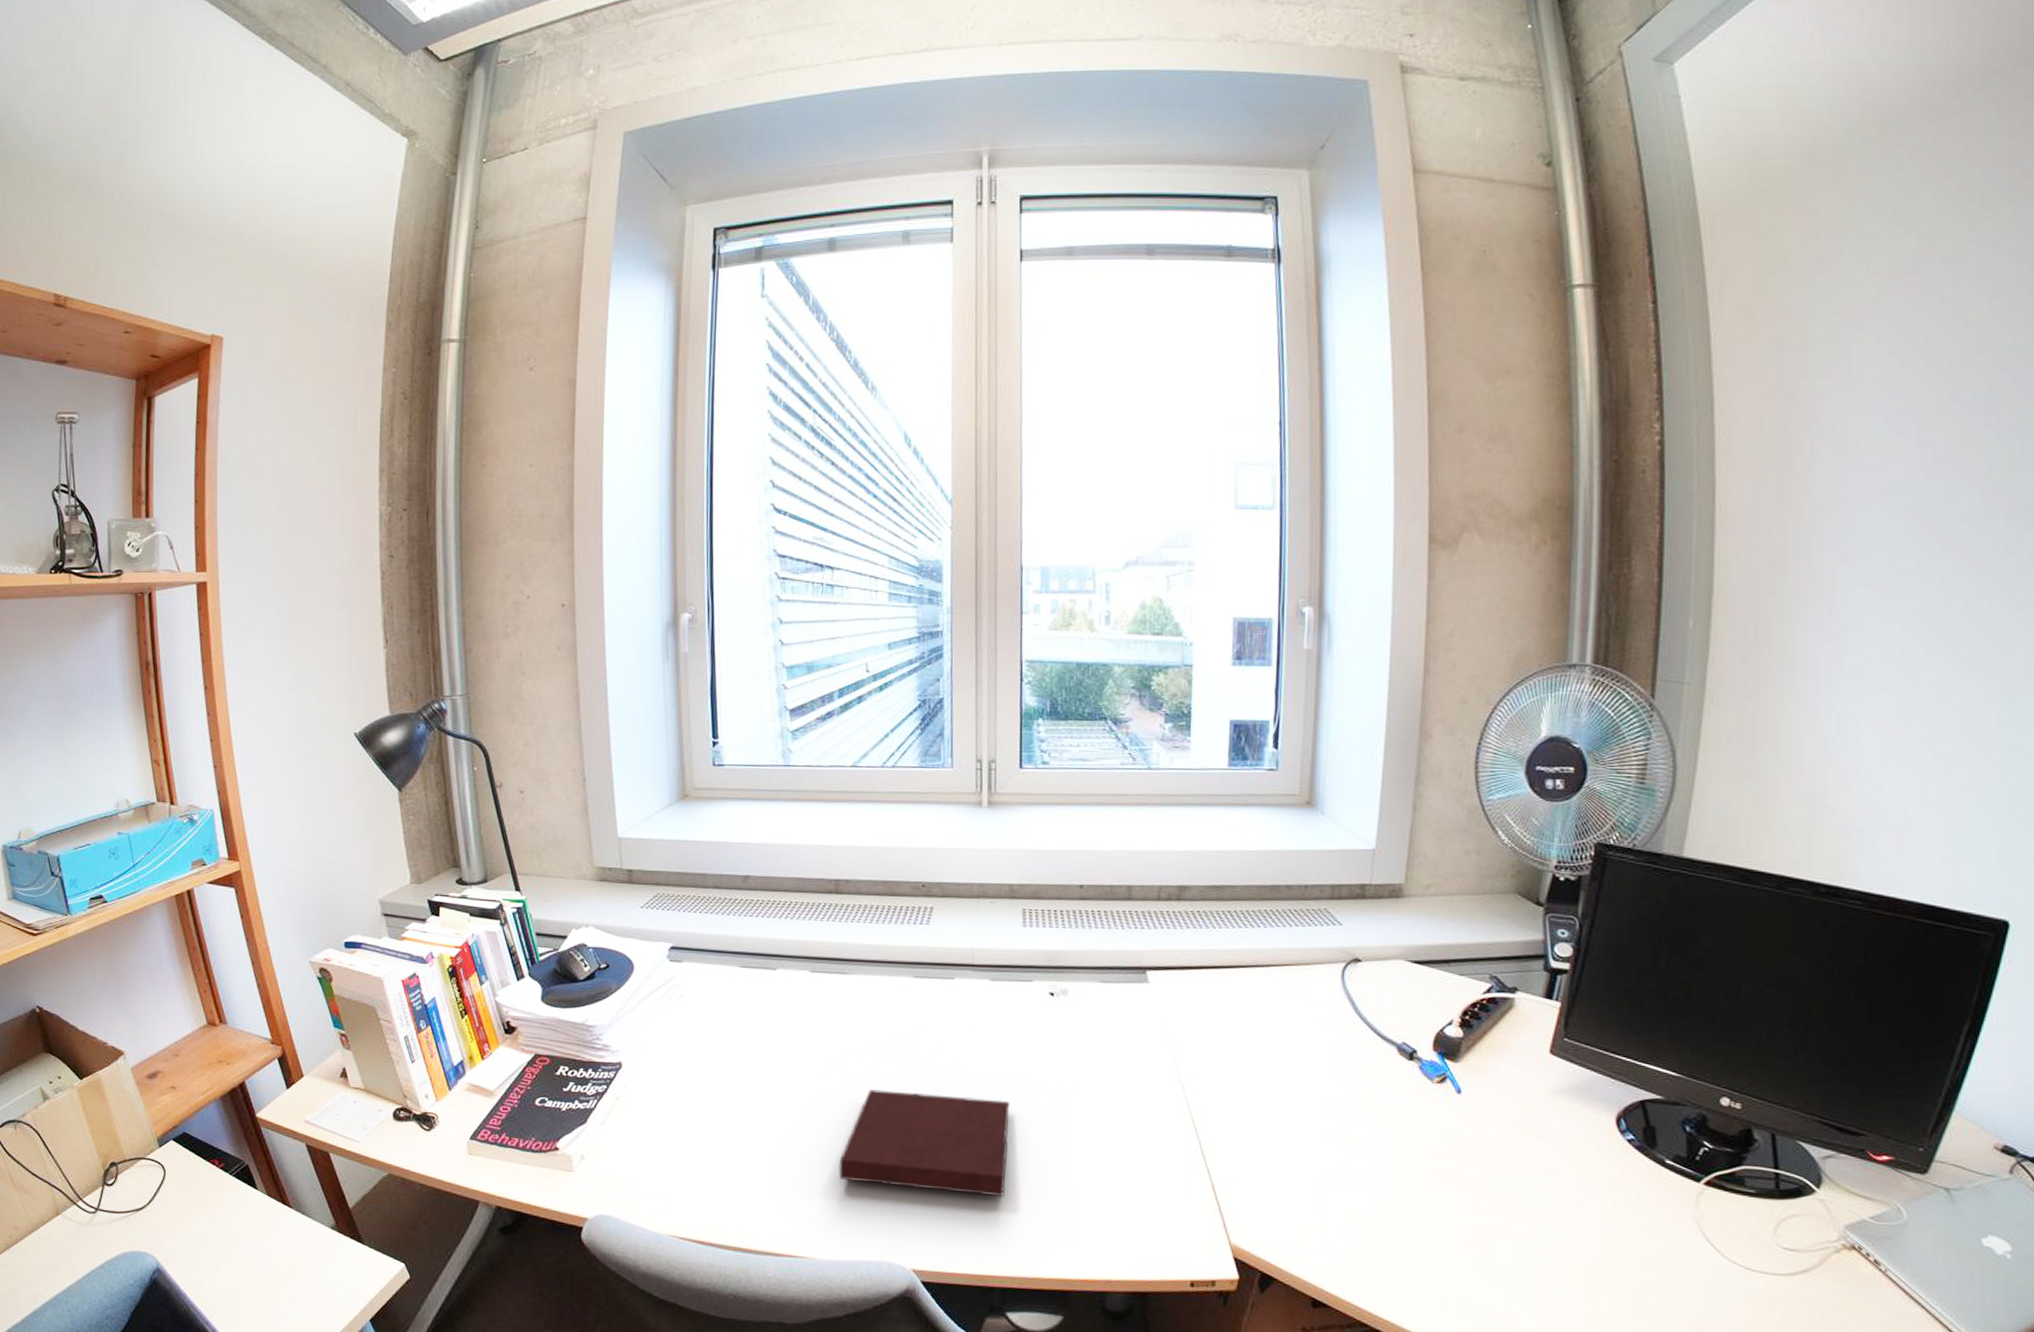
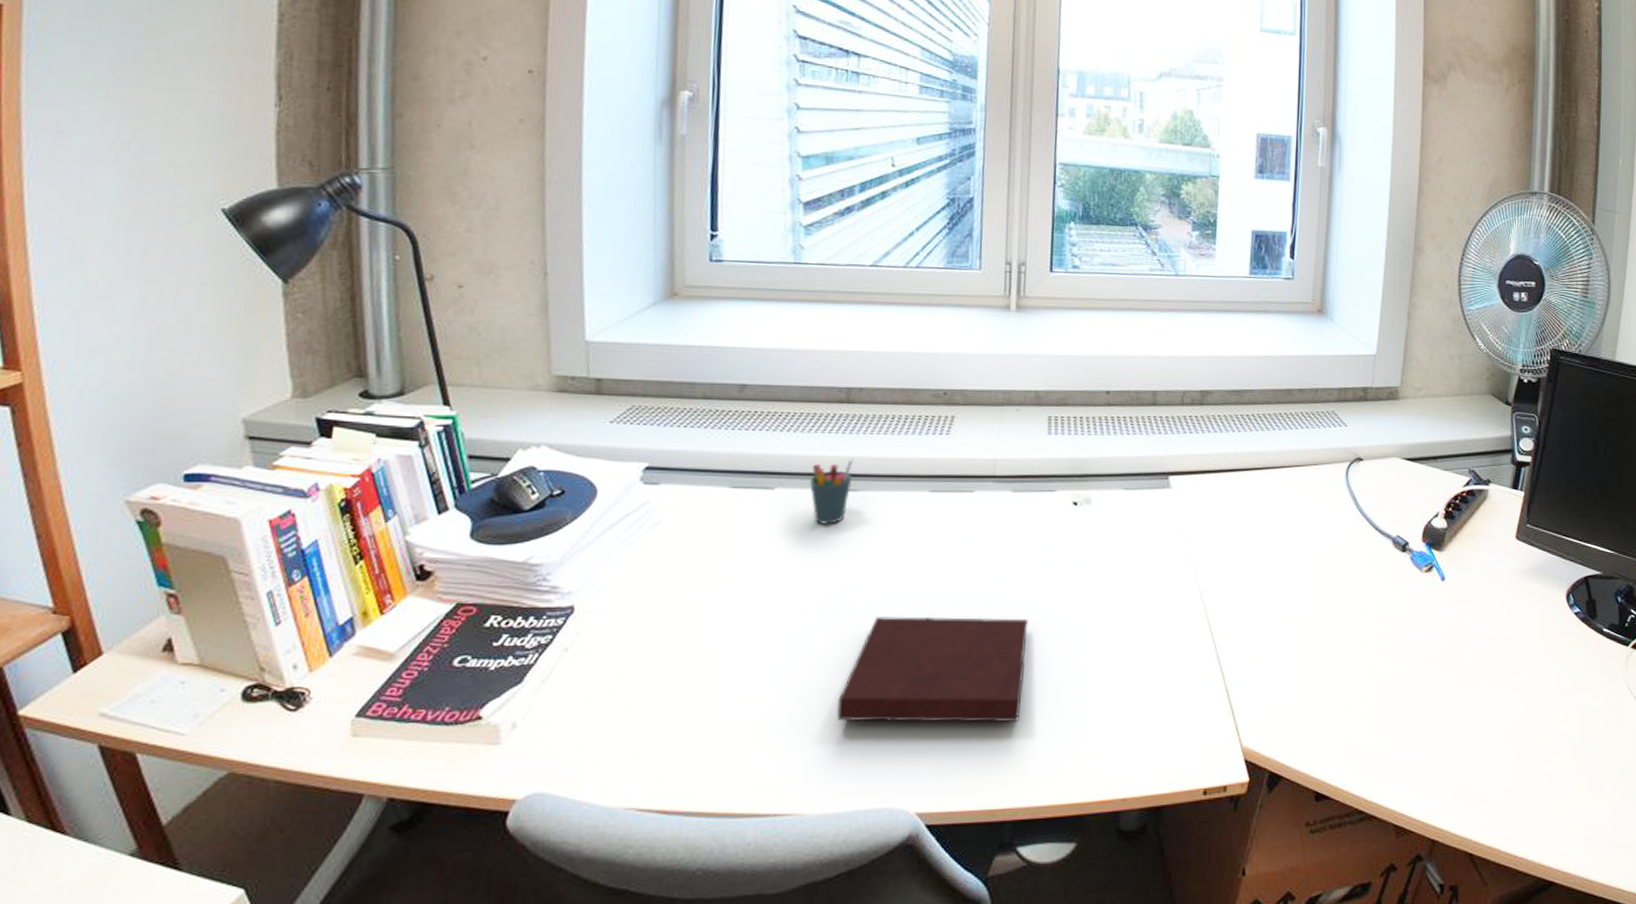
pen holder: none [807,945,844,1004] -> present [809,459,854,524]

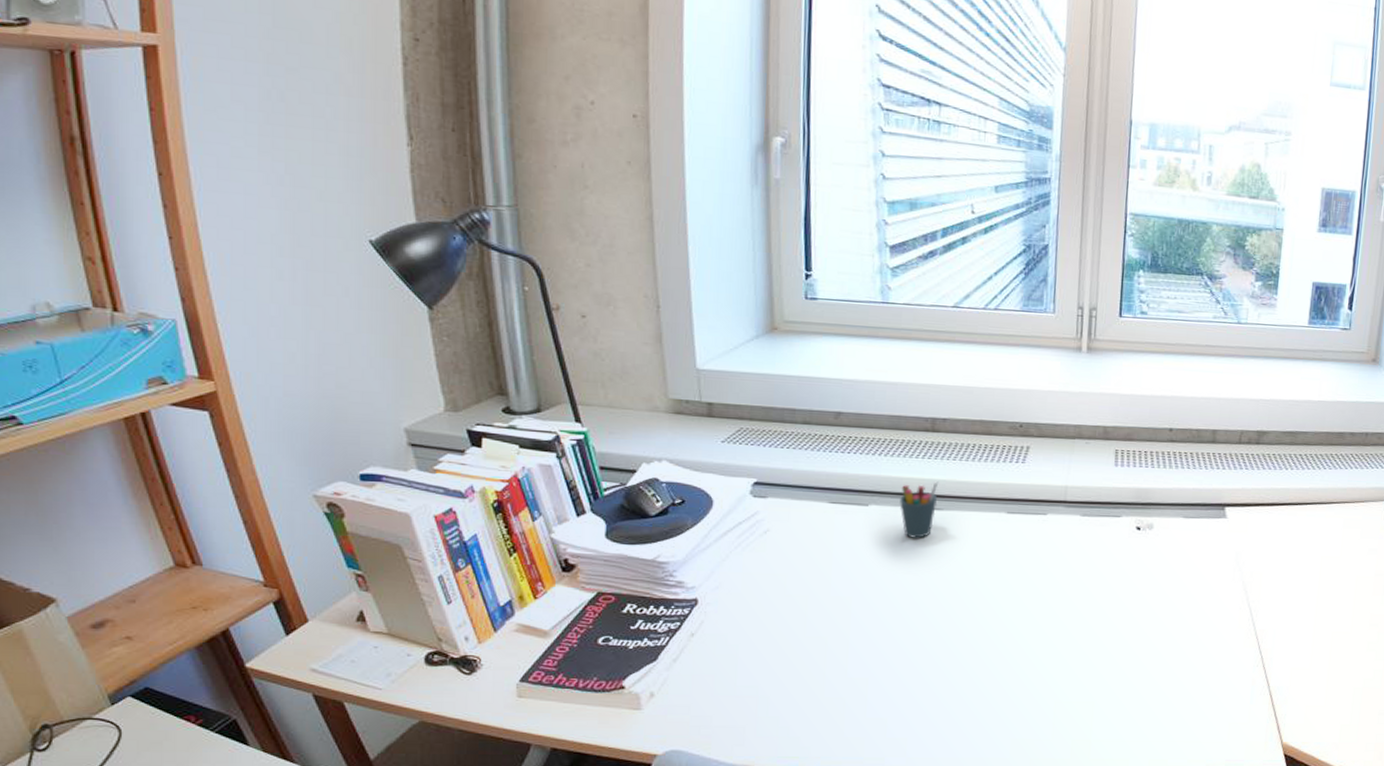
notebook: present [836,615,1028,723] -> none [926,618,1095,713]

